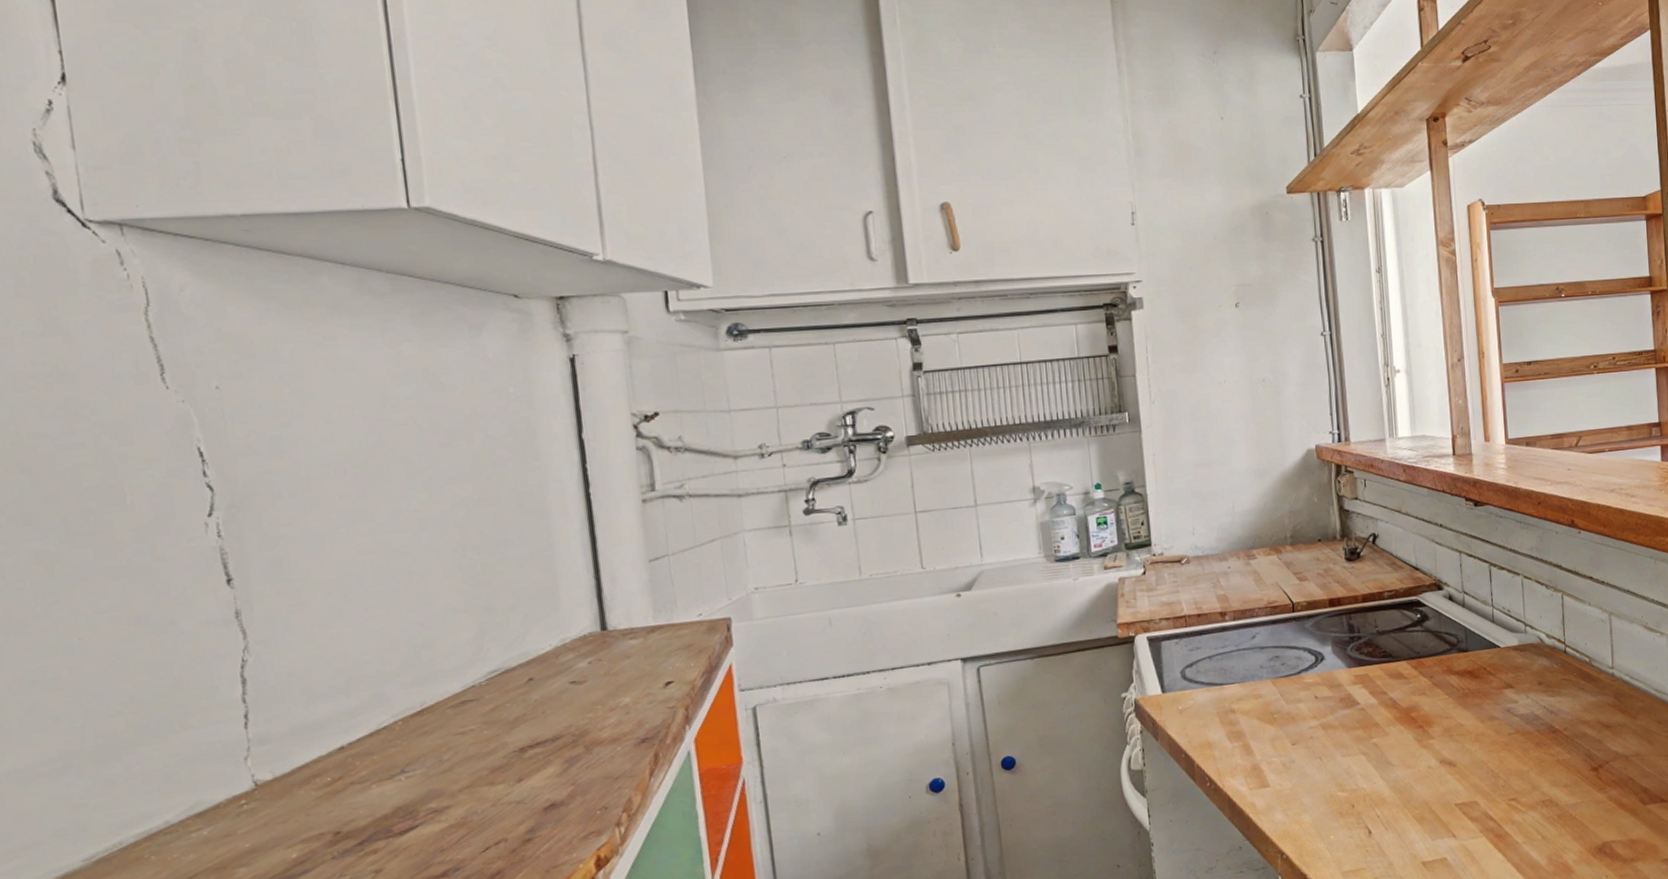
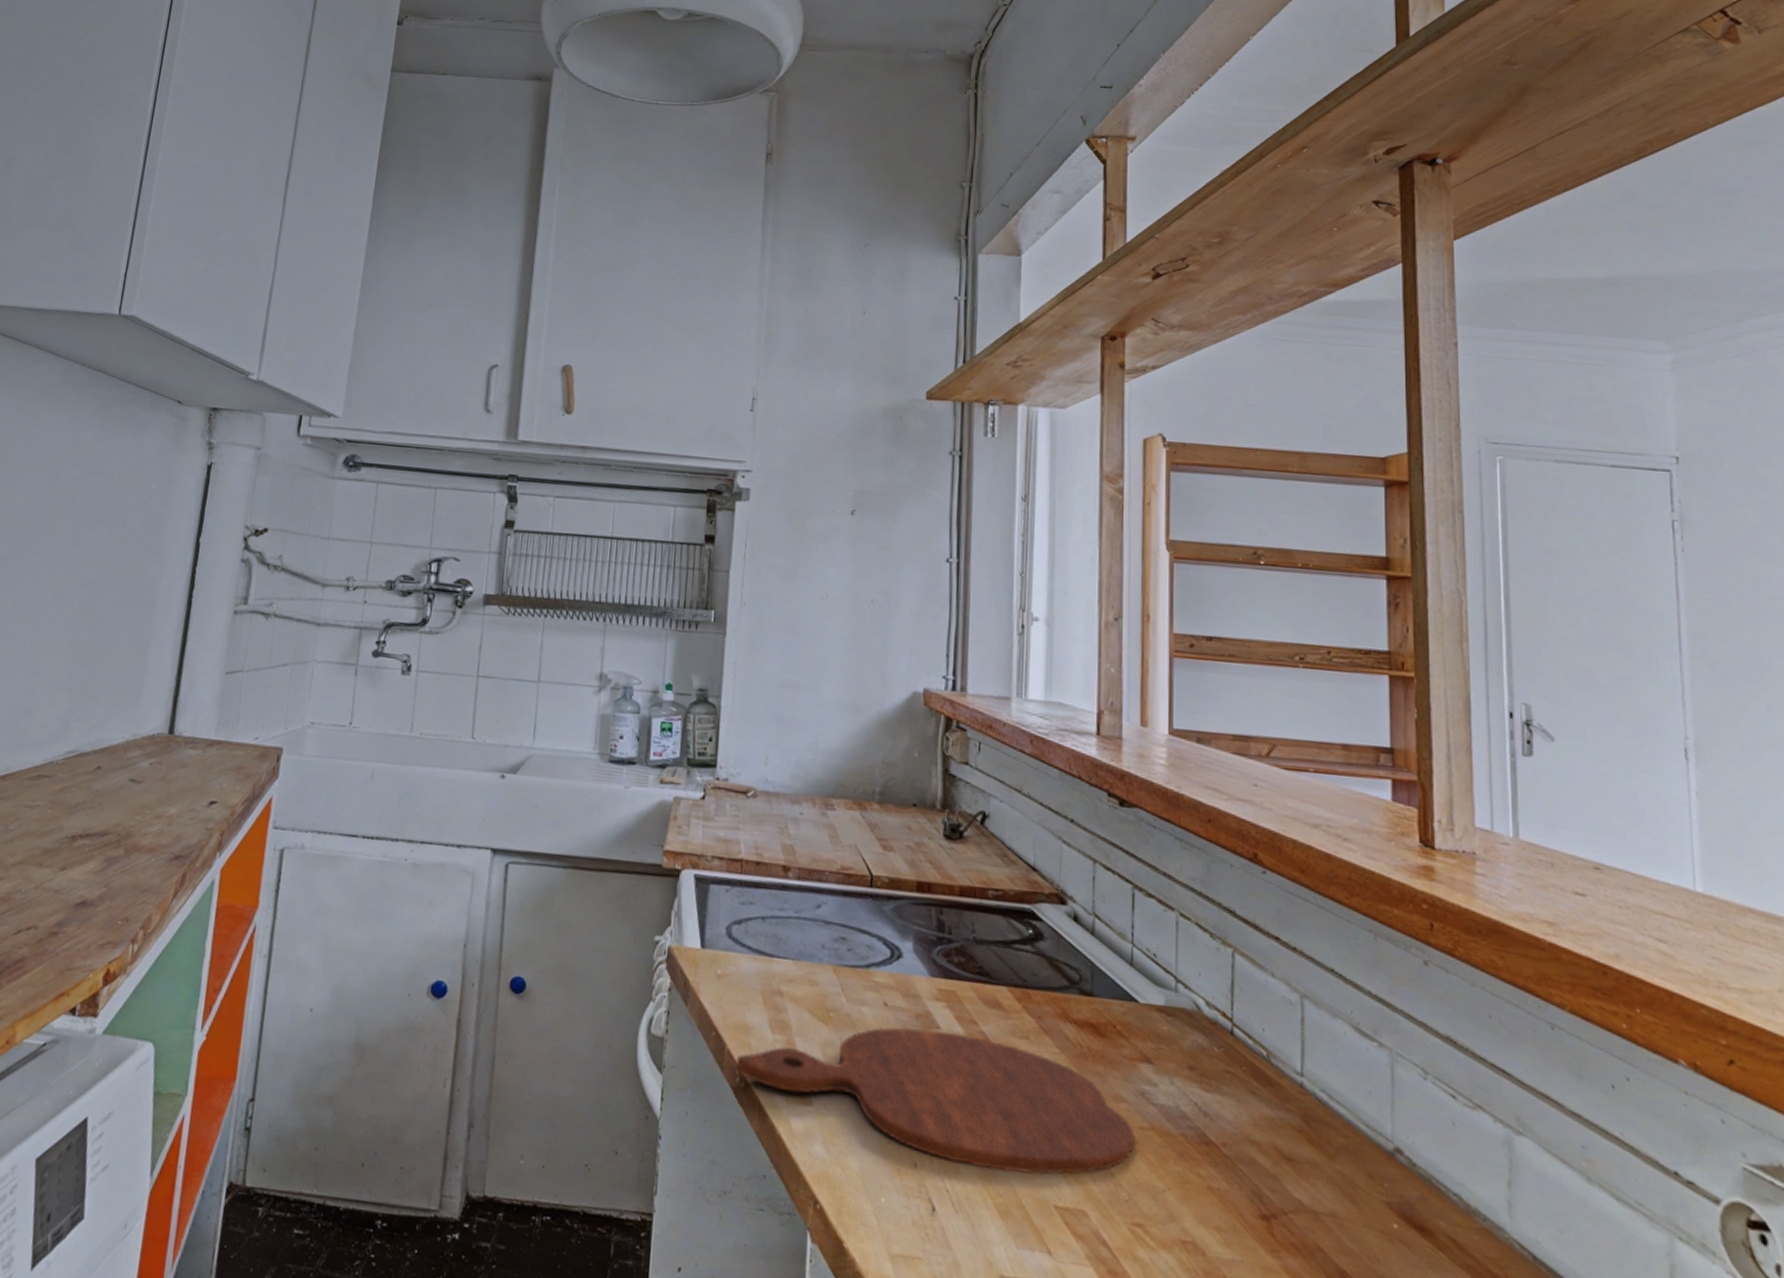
cutting board: none [1204,702,1507,796] -> present [735,1027,1137,1175]

